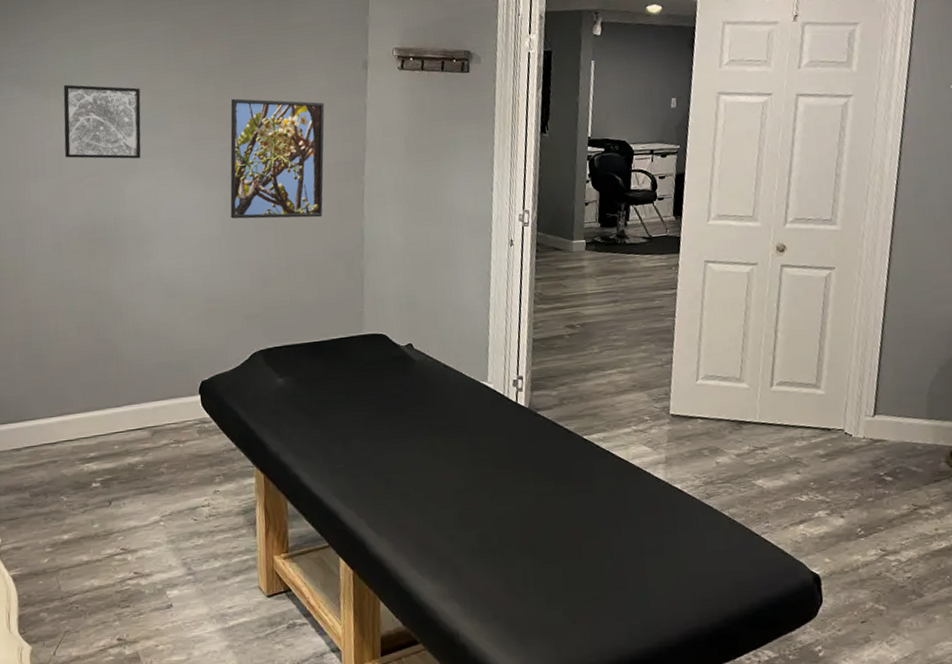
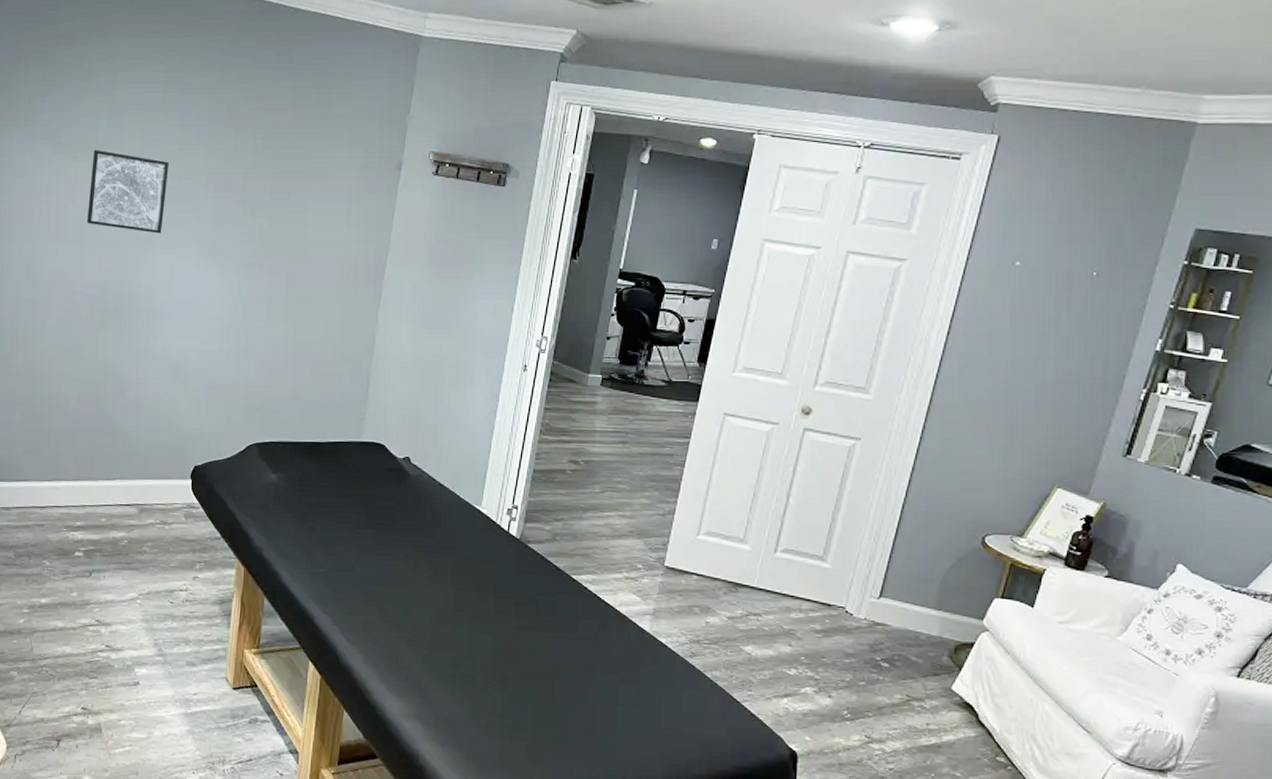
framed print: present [230,98,325,219] -> none [244,184,352,316]

